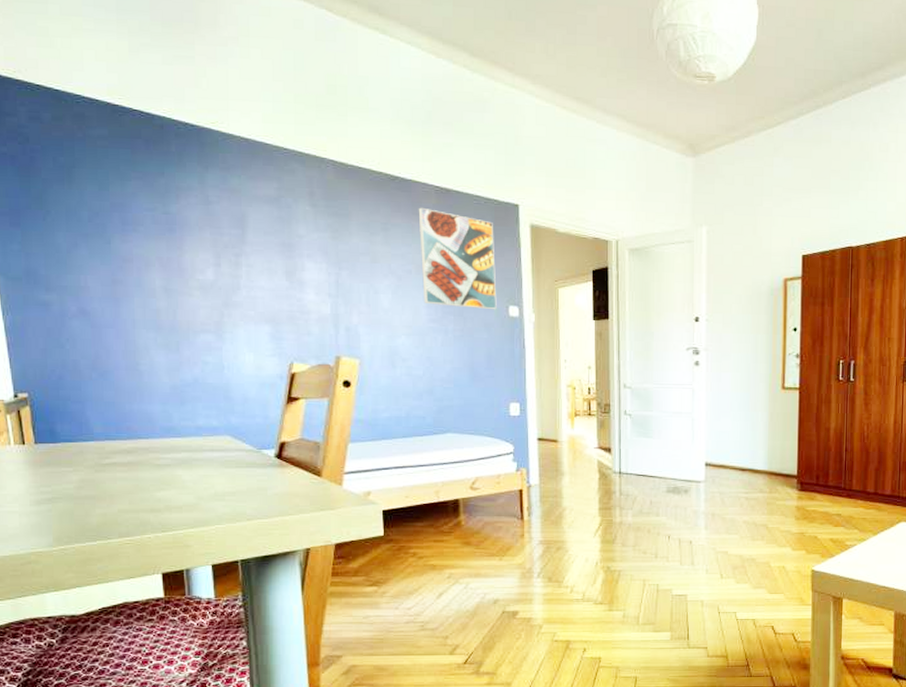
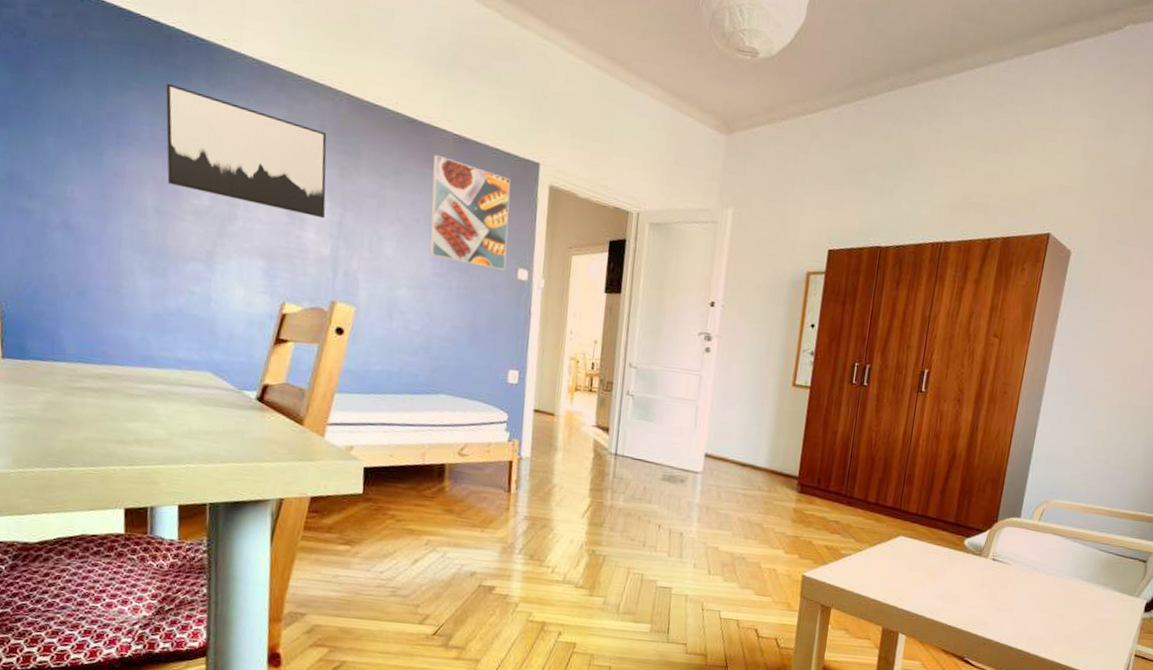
wall art: none [162,169,323,280] -> present [165,83,327,219]

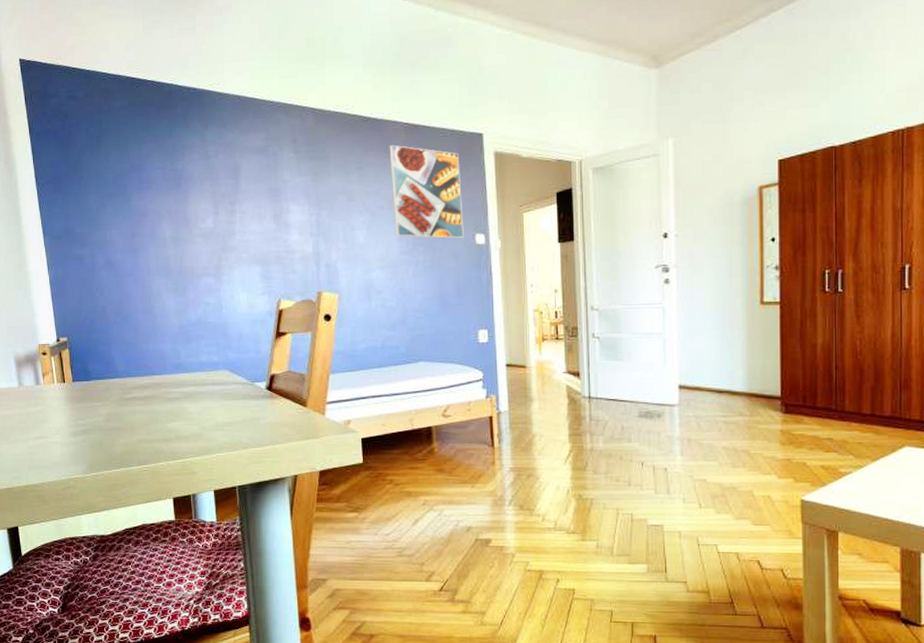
wall art: present [165,83,327,219] -> none [170,131,305,221]

